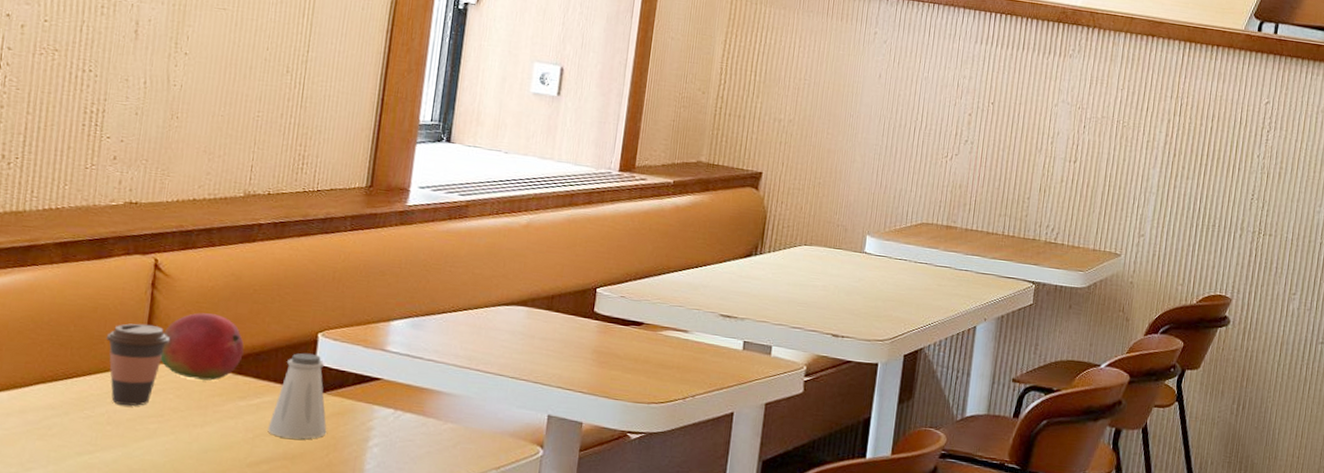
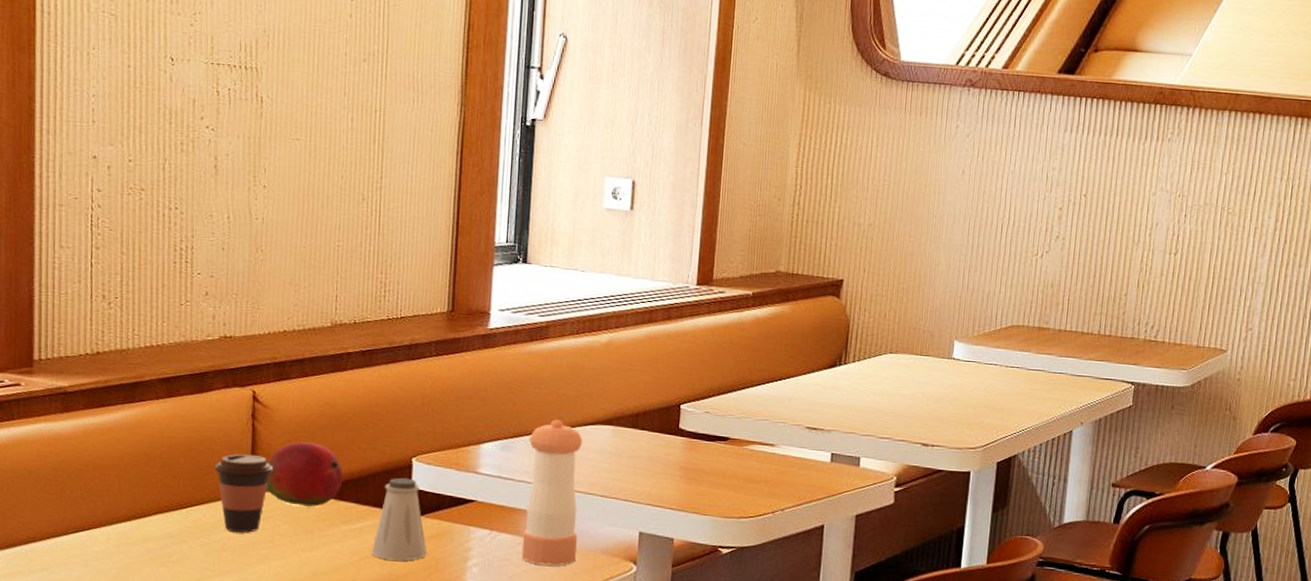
pepper shaker: none [425,298,496,448] -> present [521,419,583,566]

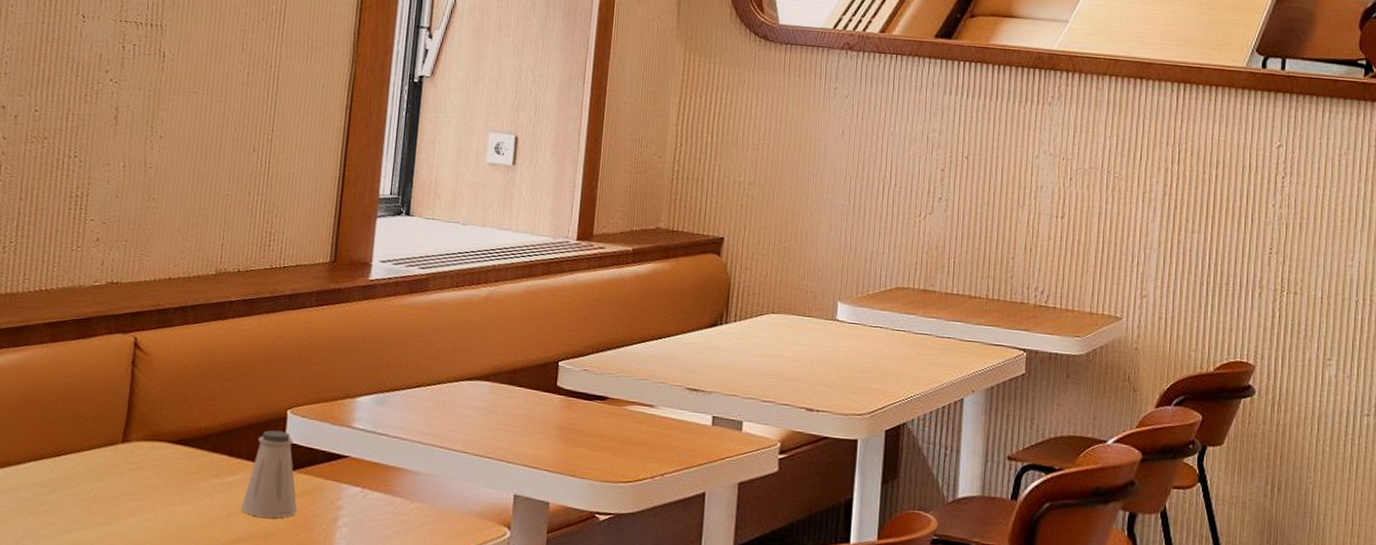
coffee cup: present [214,454,273,533] -> none [91,401,149,484]
fruit: present [266,441,343,507] -> none [140,390,218,458]
pepper shaker: present [521,419,583,566] -> none [392,373,459,528]

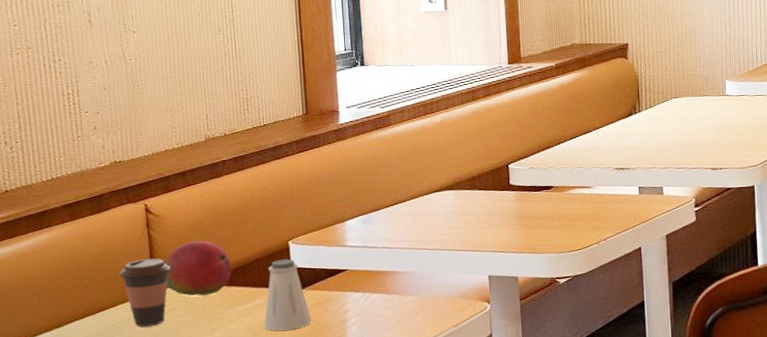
coffee cup: none [91,401,149,484] -> present [119,258,170,327]
fruit: none [140,390,218,458] -> present [164,240,232,296]

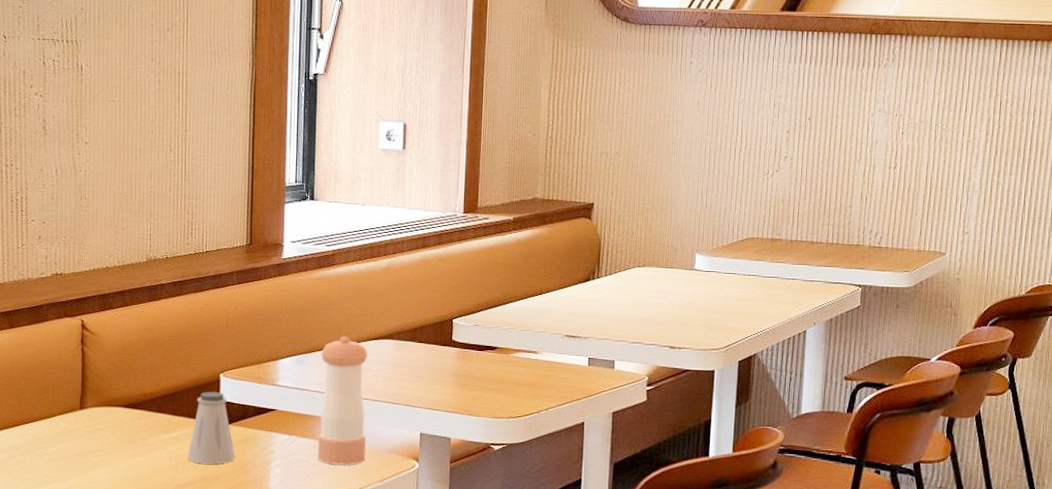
coffee cup: present [119,258,170,327] -> none [51,375,100,444]
fruit: present [164,240,232,296] -> none [95,363,161,419]
pepper shaker: none [386,191,439,316] -> present [317,336,368,465]

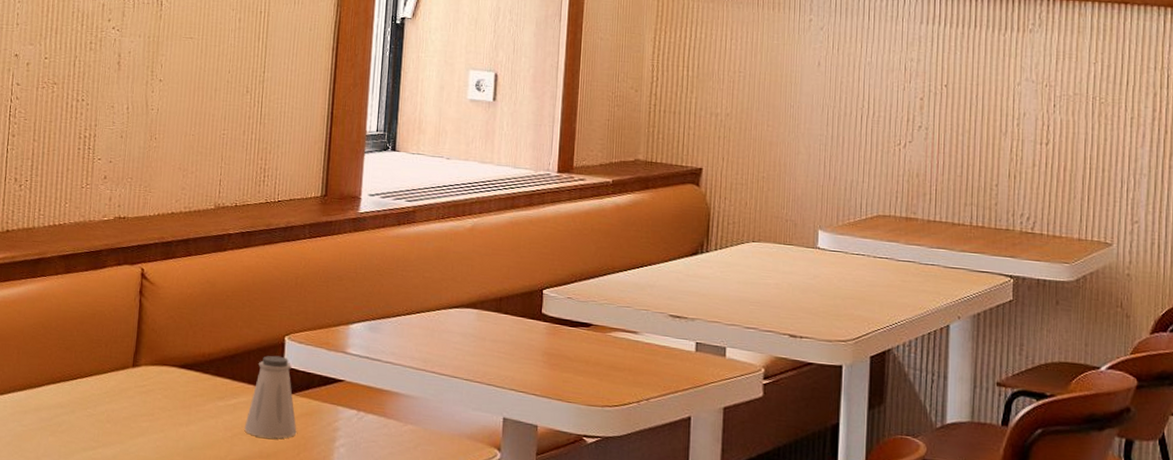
pepper shaker: present [317,336,368,465] -> none [387,302,448,449]

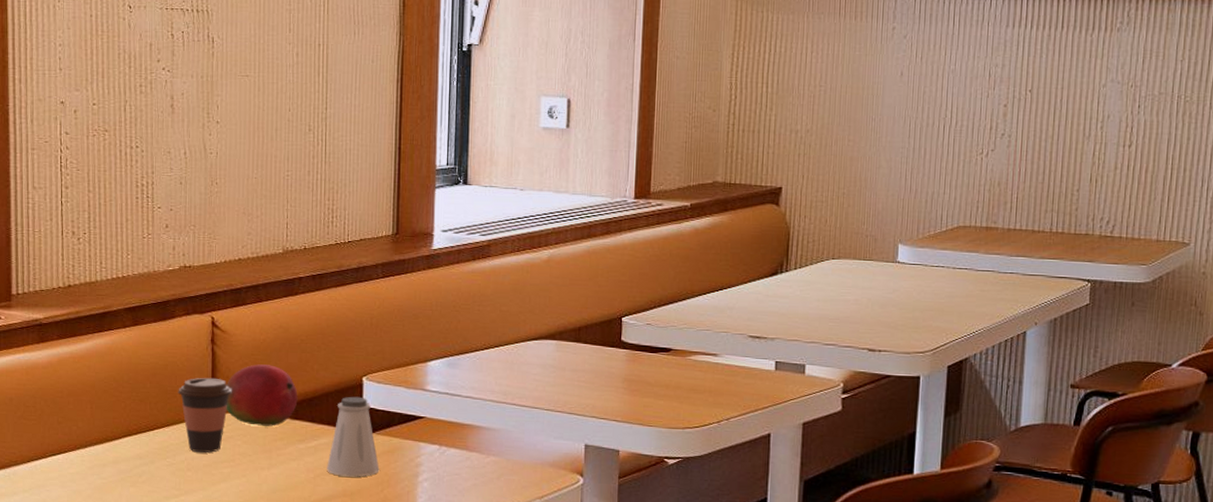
coffee cup: none [103,328,156,405] -> present [178,377,232,453]
fruit: none [149,318,221,382] -> present [226,364,298,427]

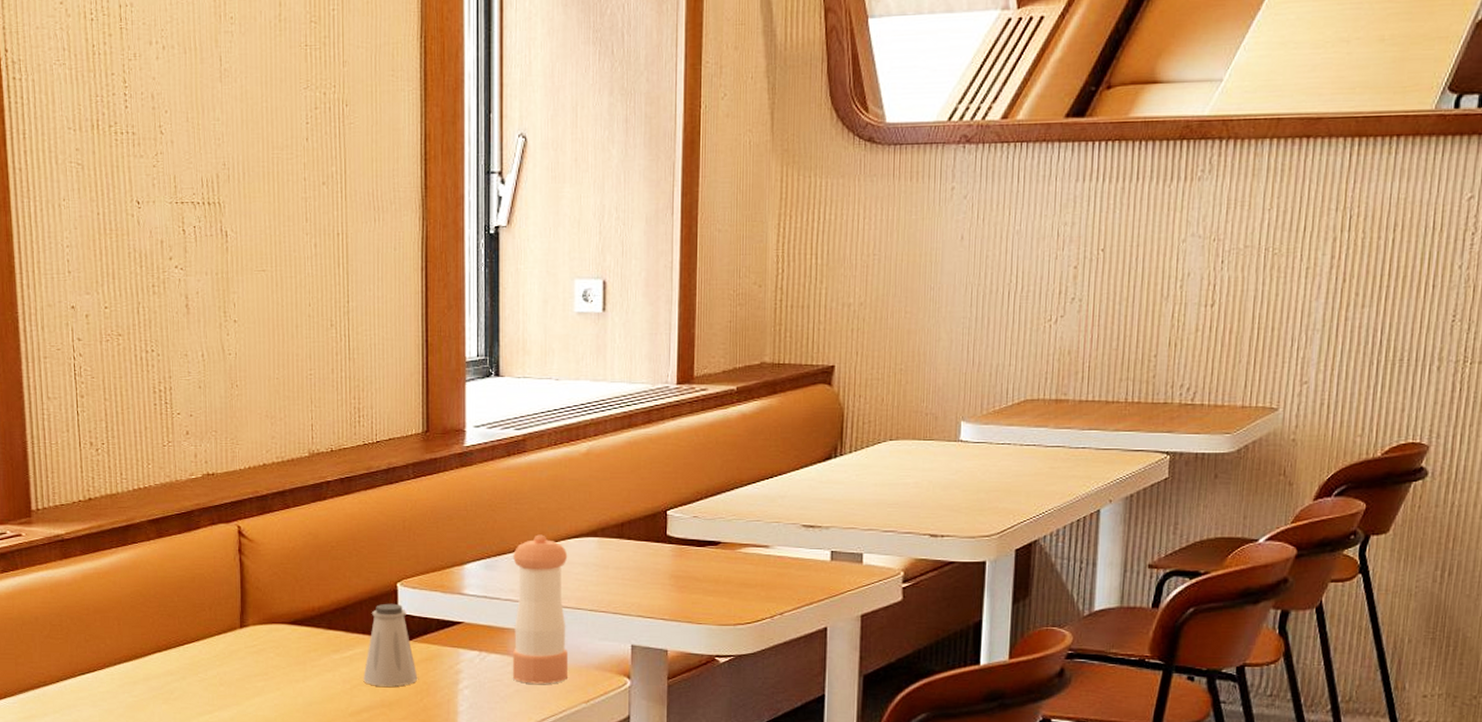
coffee cup: present [178,377,232,453] -> none [206,589,262,667]
fruit: present [226,364,298,427] -> none [256,573,331,637]
pepper shaker: none [470,335,527,479] -> present [512,534,569,684]

